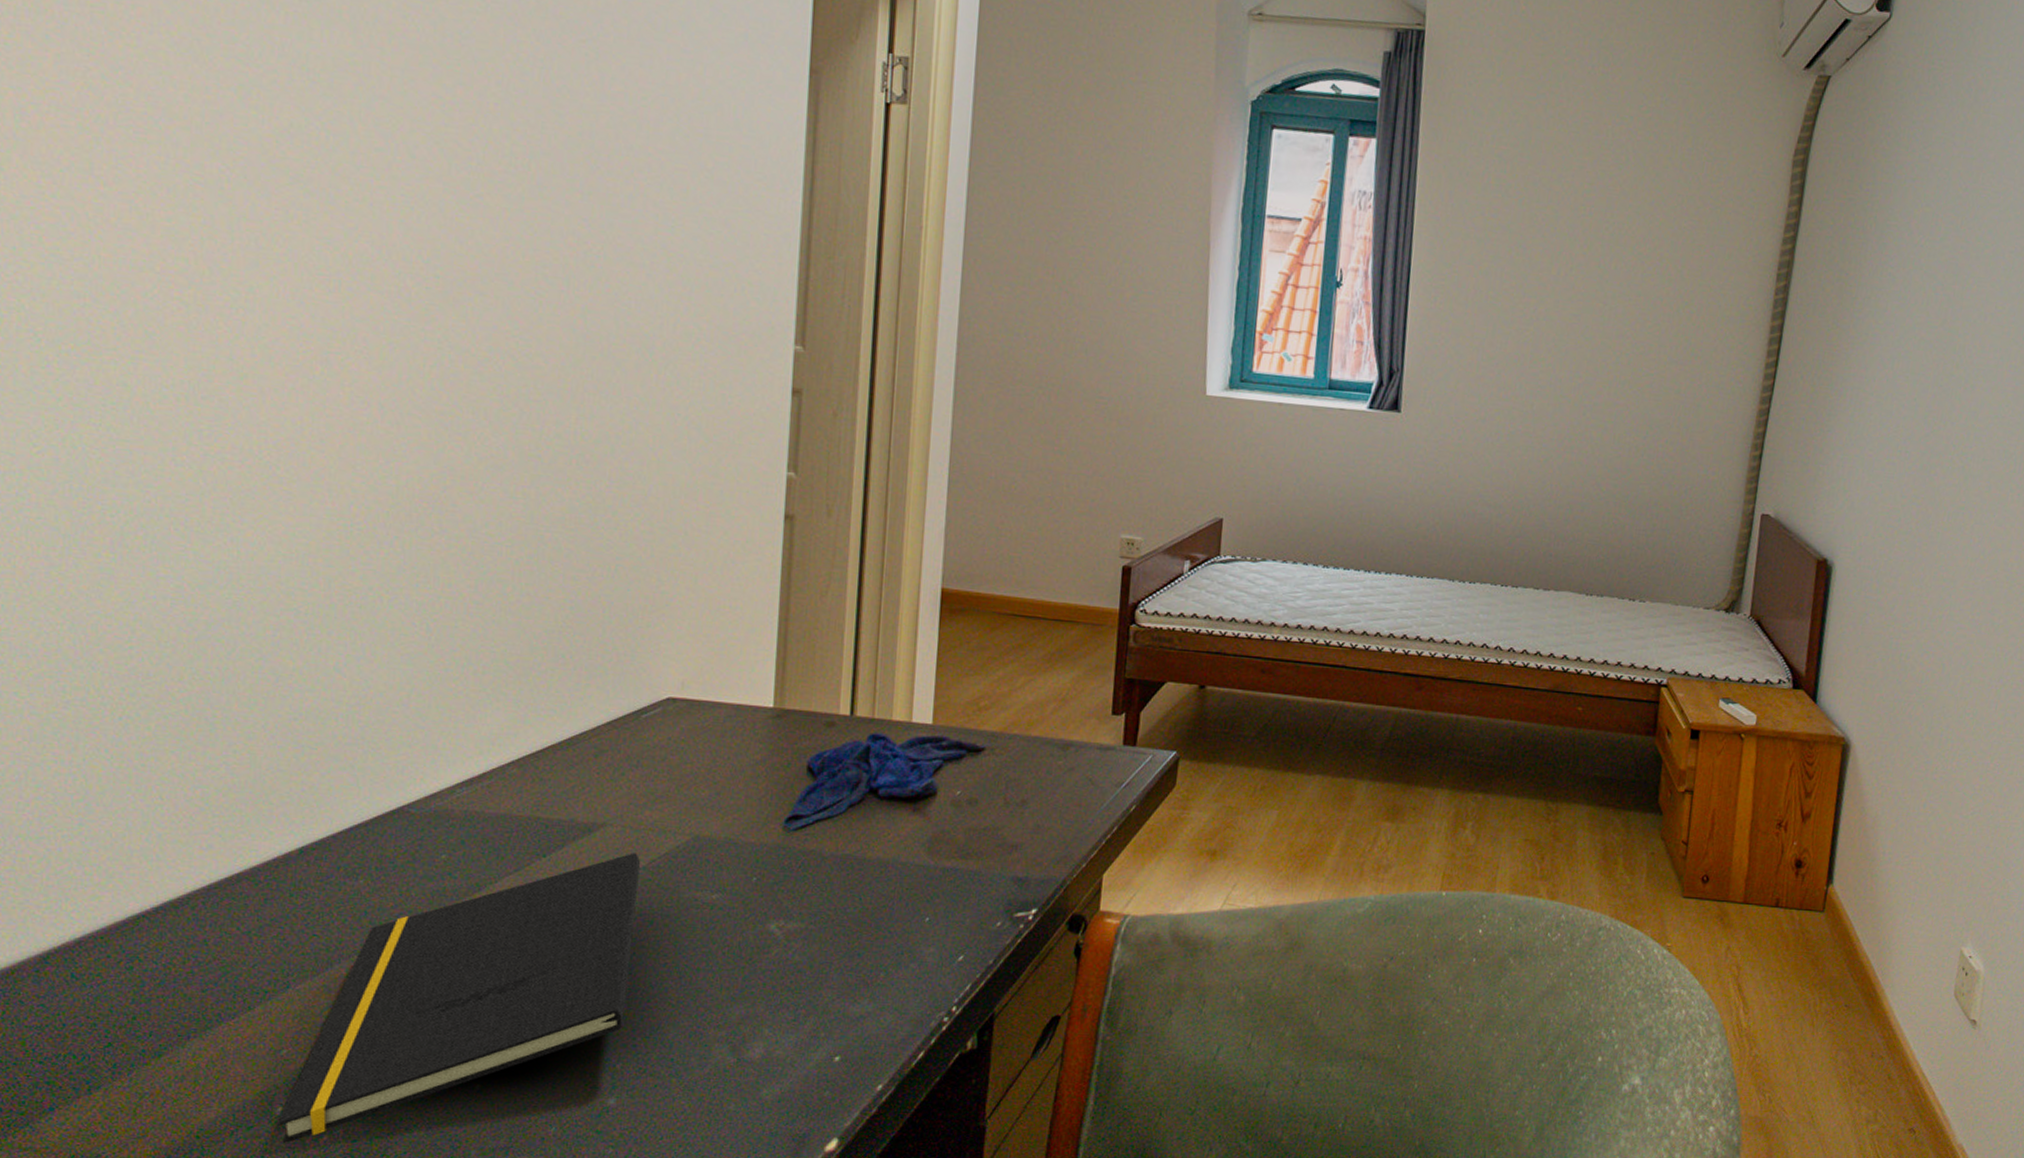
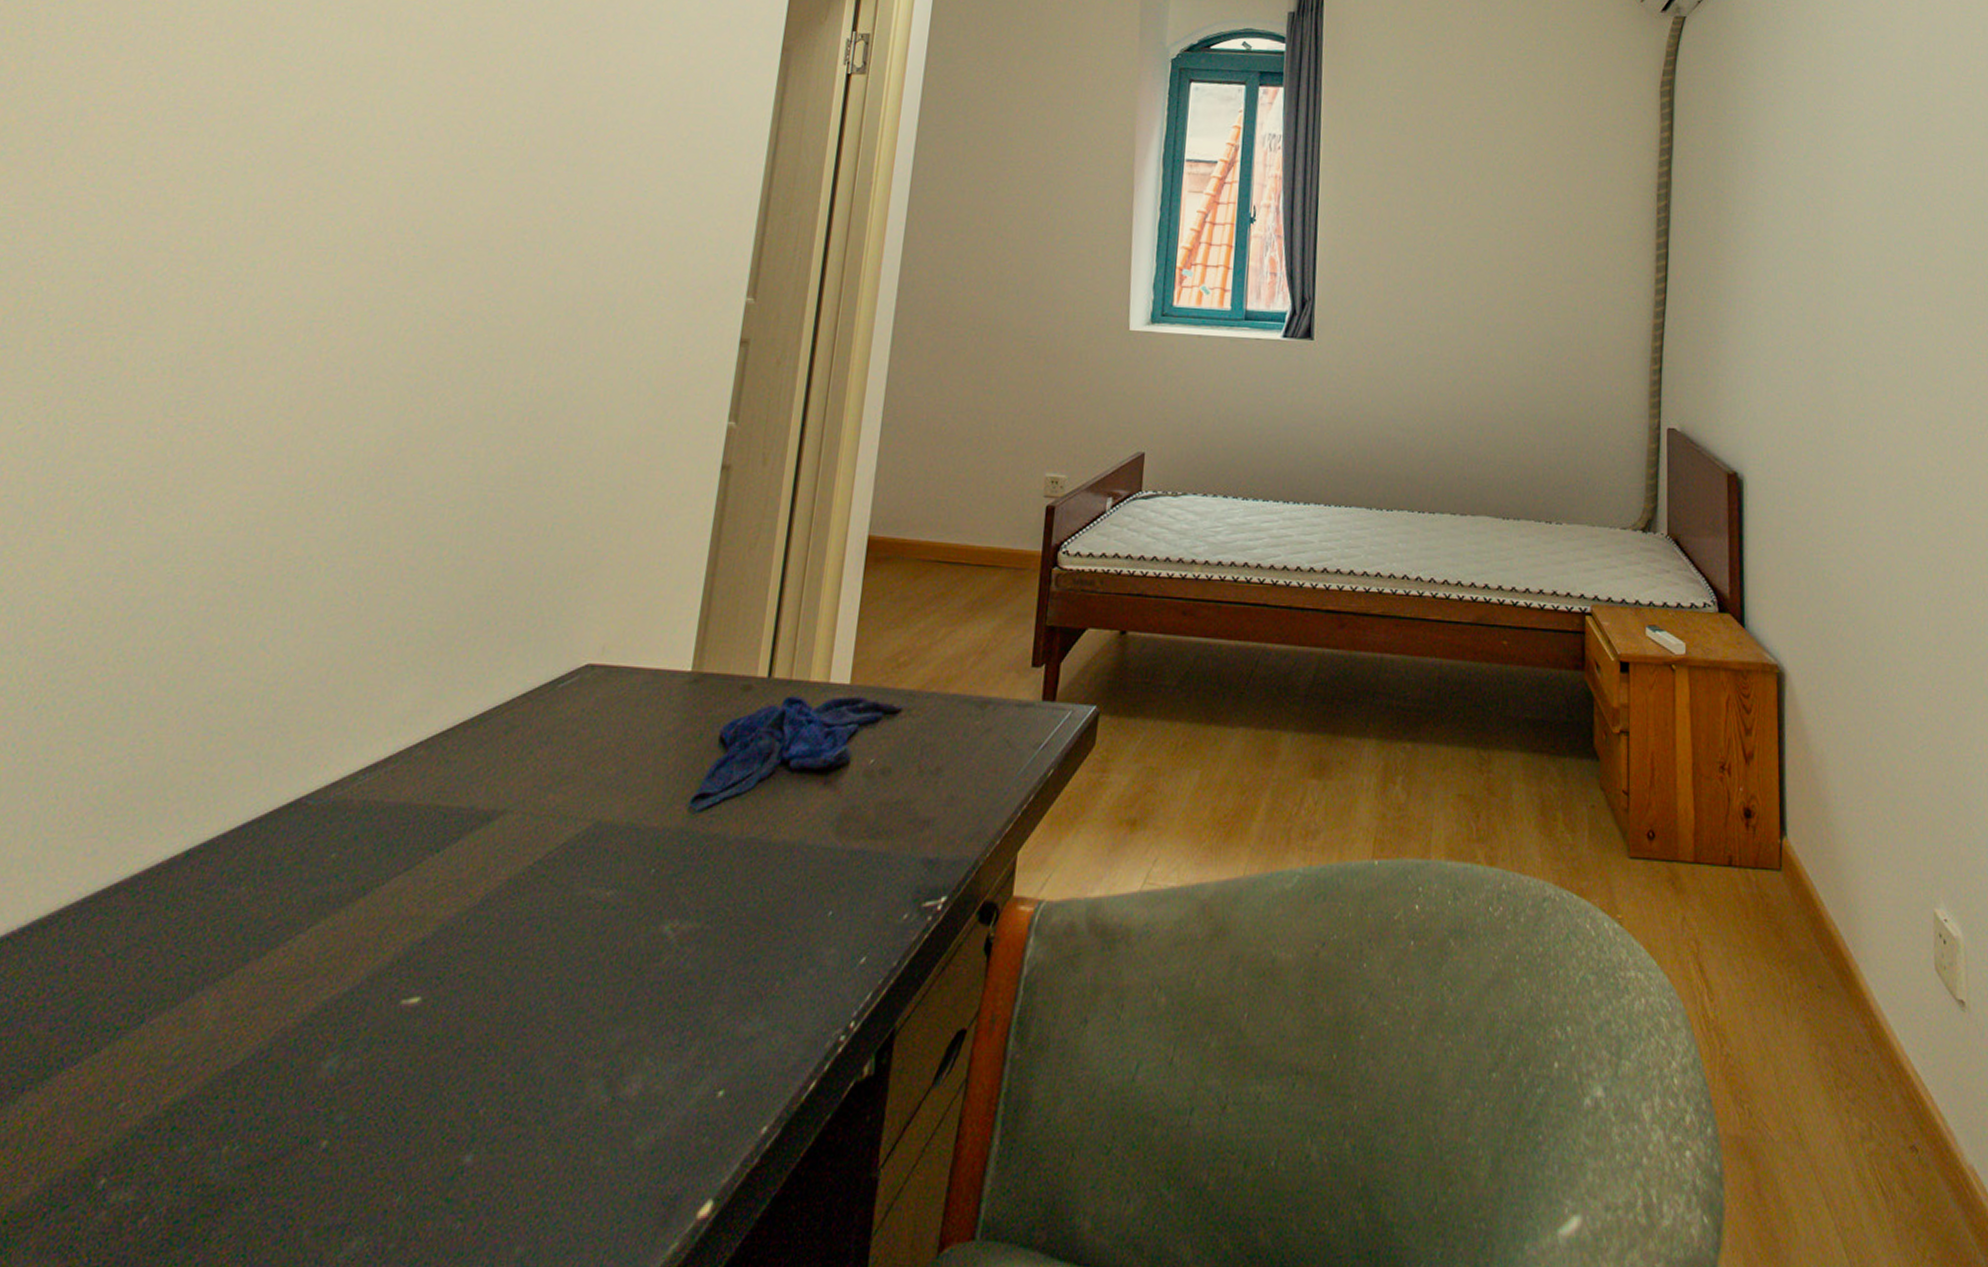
notepad: present [277,852,641,1143] -> none [96,844,537,1227]

